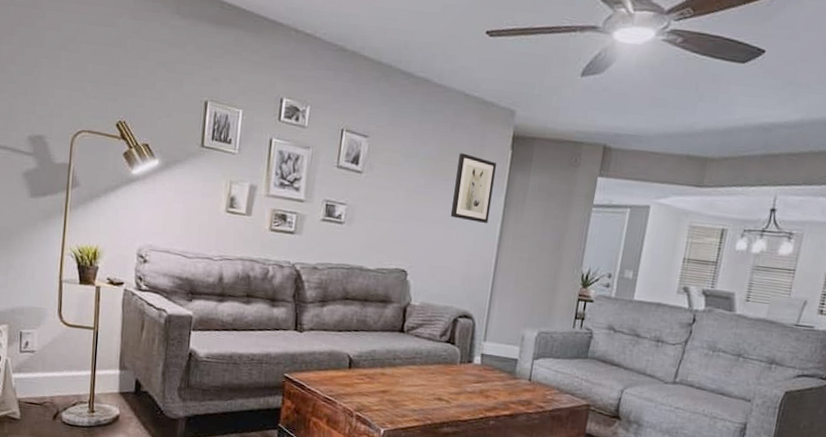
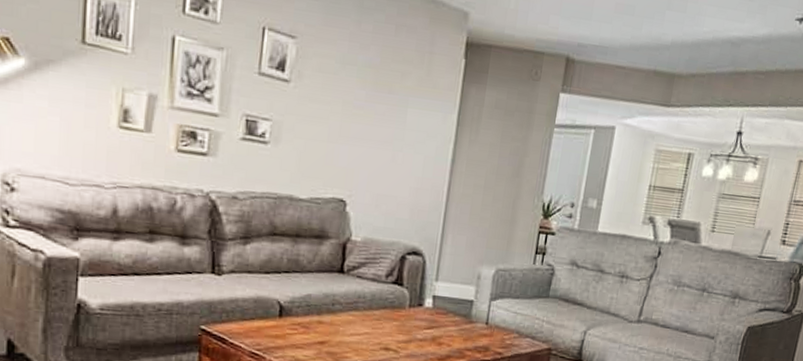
wall art: present [450,153,496,223] -> none [395,61,448,145]

